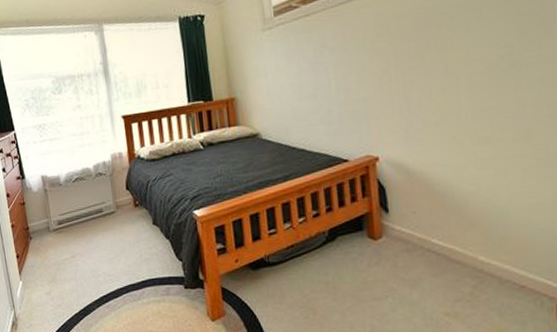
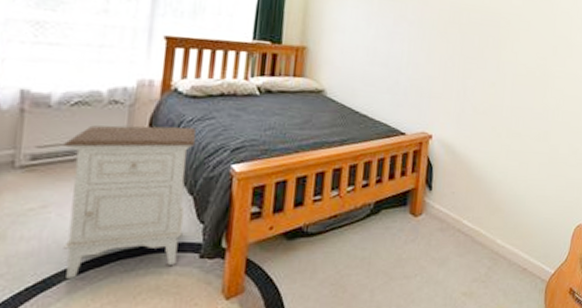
nightstand: none [75,184,168,307] -> present [63,125,197,278]

